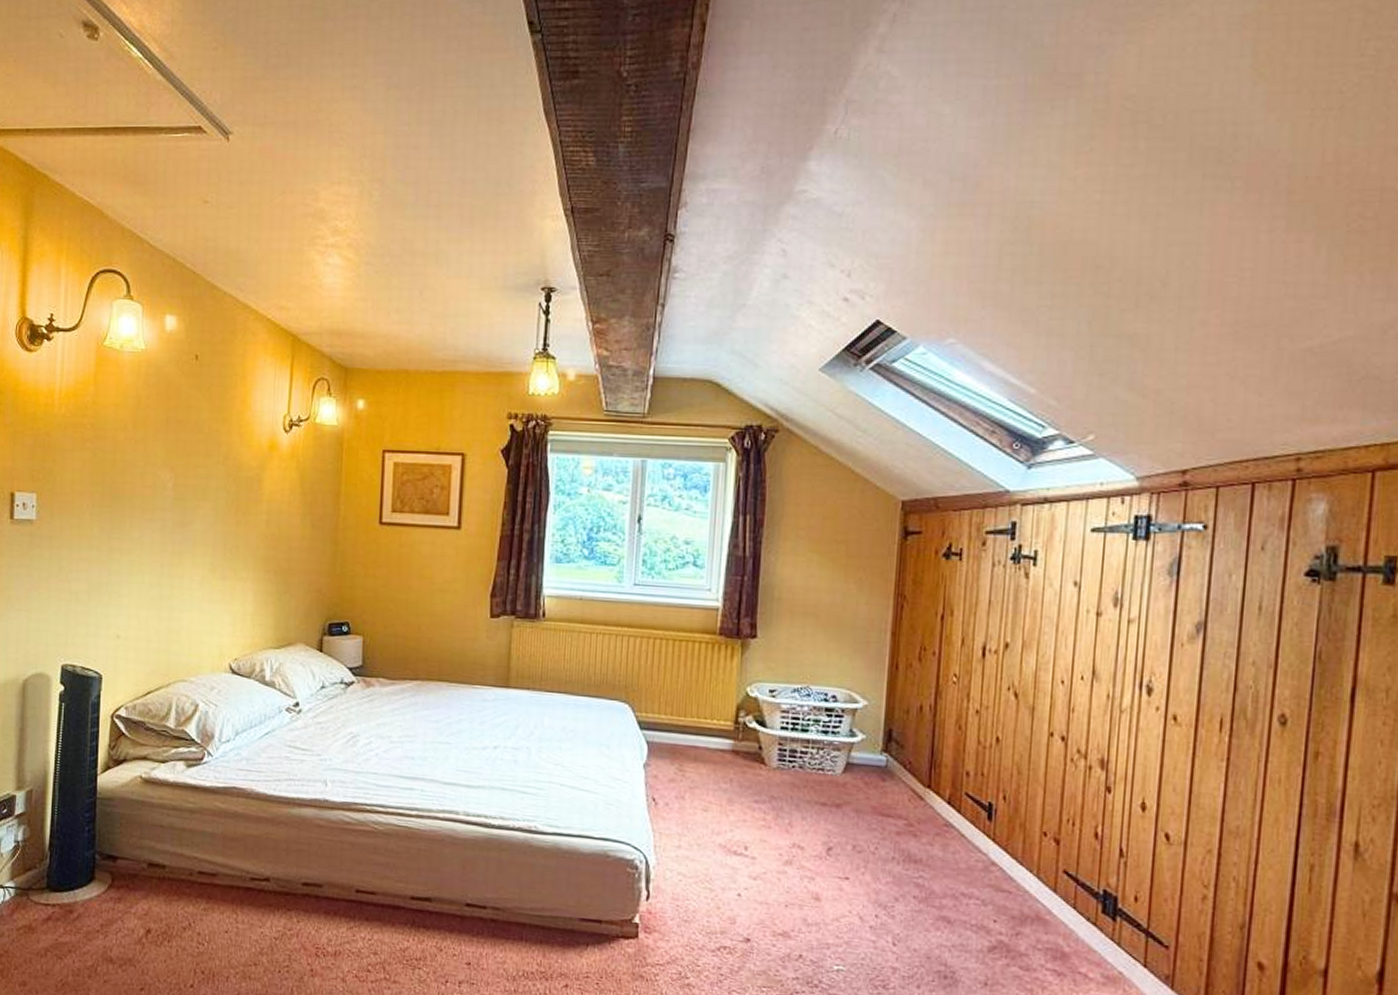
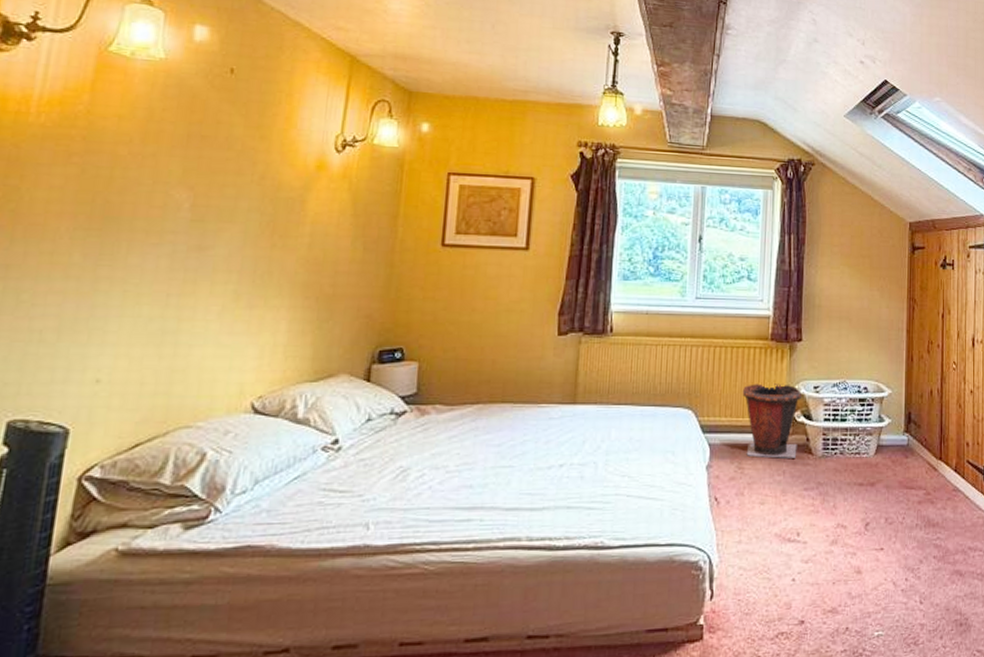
waste bin: none [684,681,756,767] -> present [742,384,803,458]

